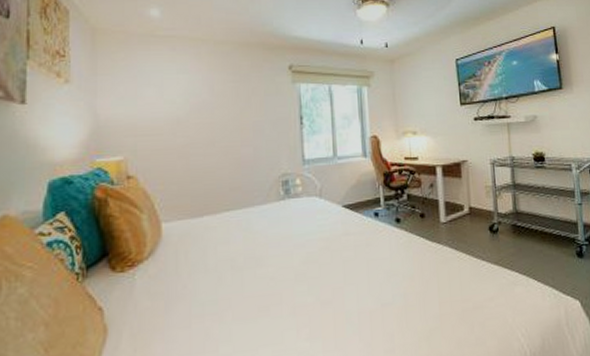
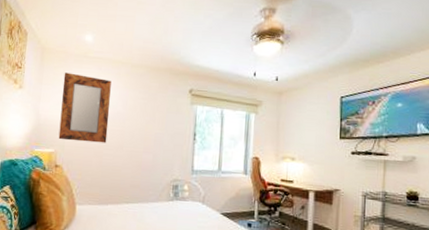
home mirror: none [126,57,193,144] -> present [58,72,112,143]

